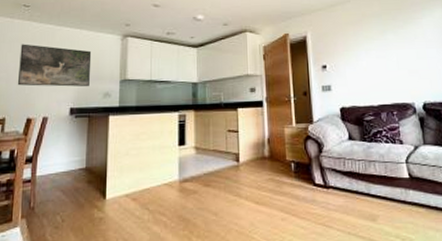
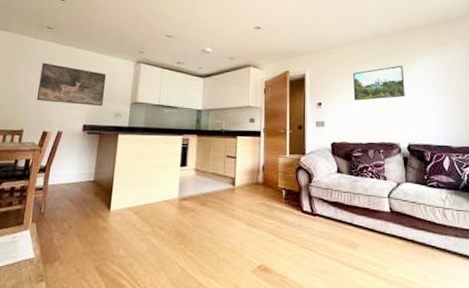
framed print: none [358,18,416,60] -> present [353,65,405,101]

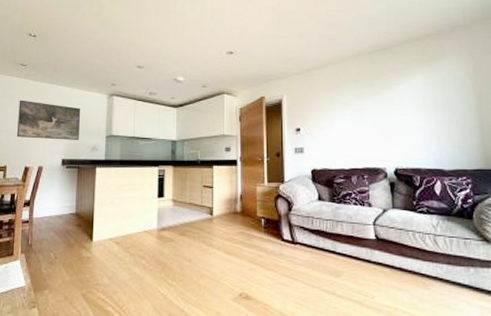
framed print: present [353,65,405,101] -> none [334,84,391,124]

